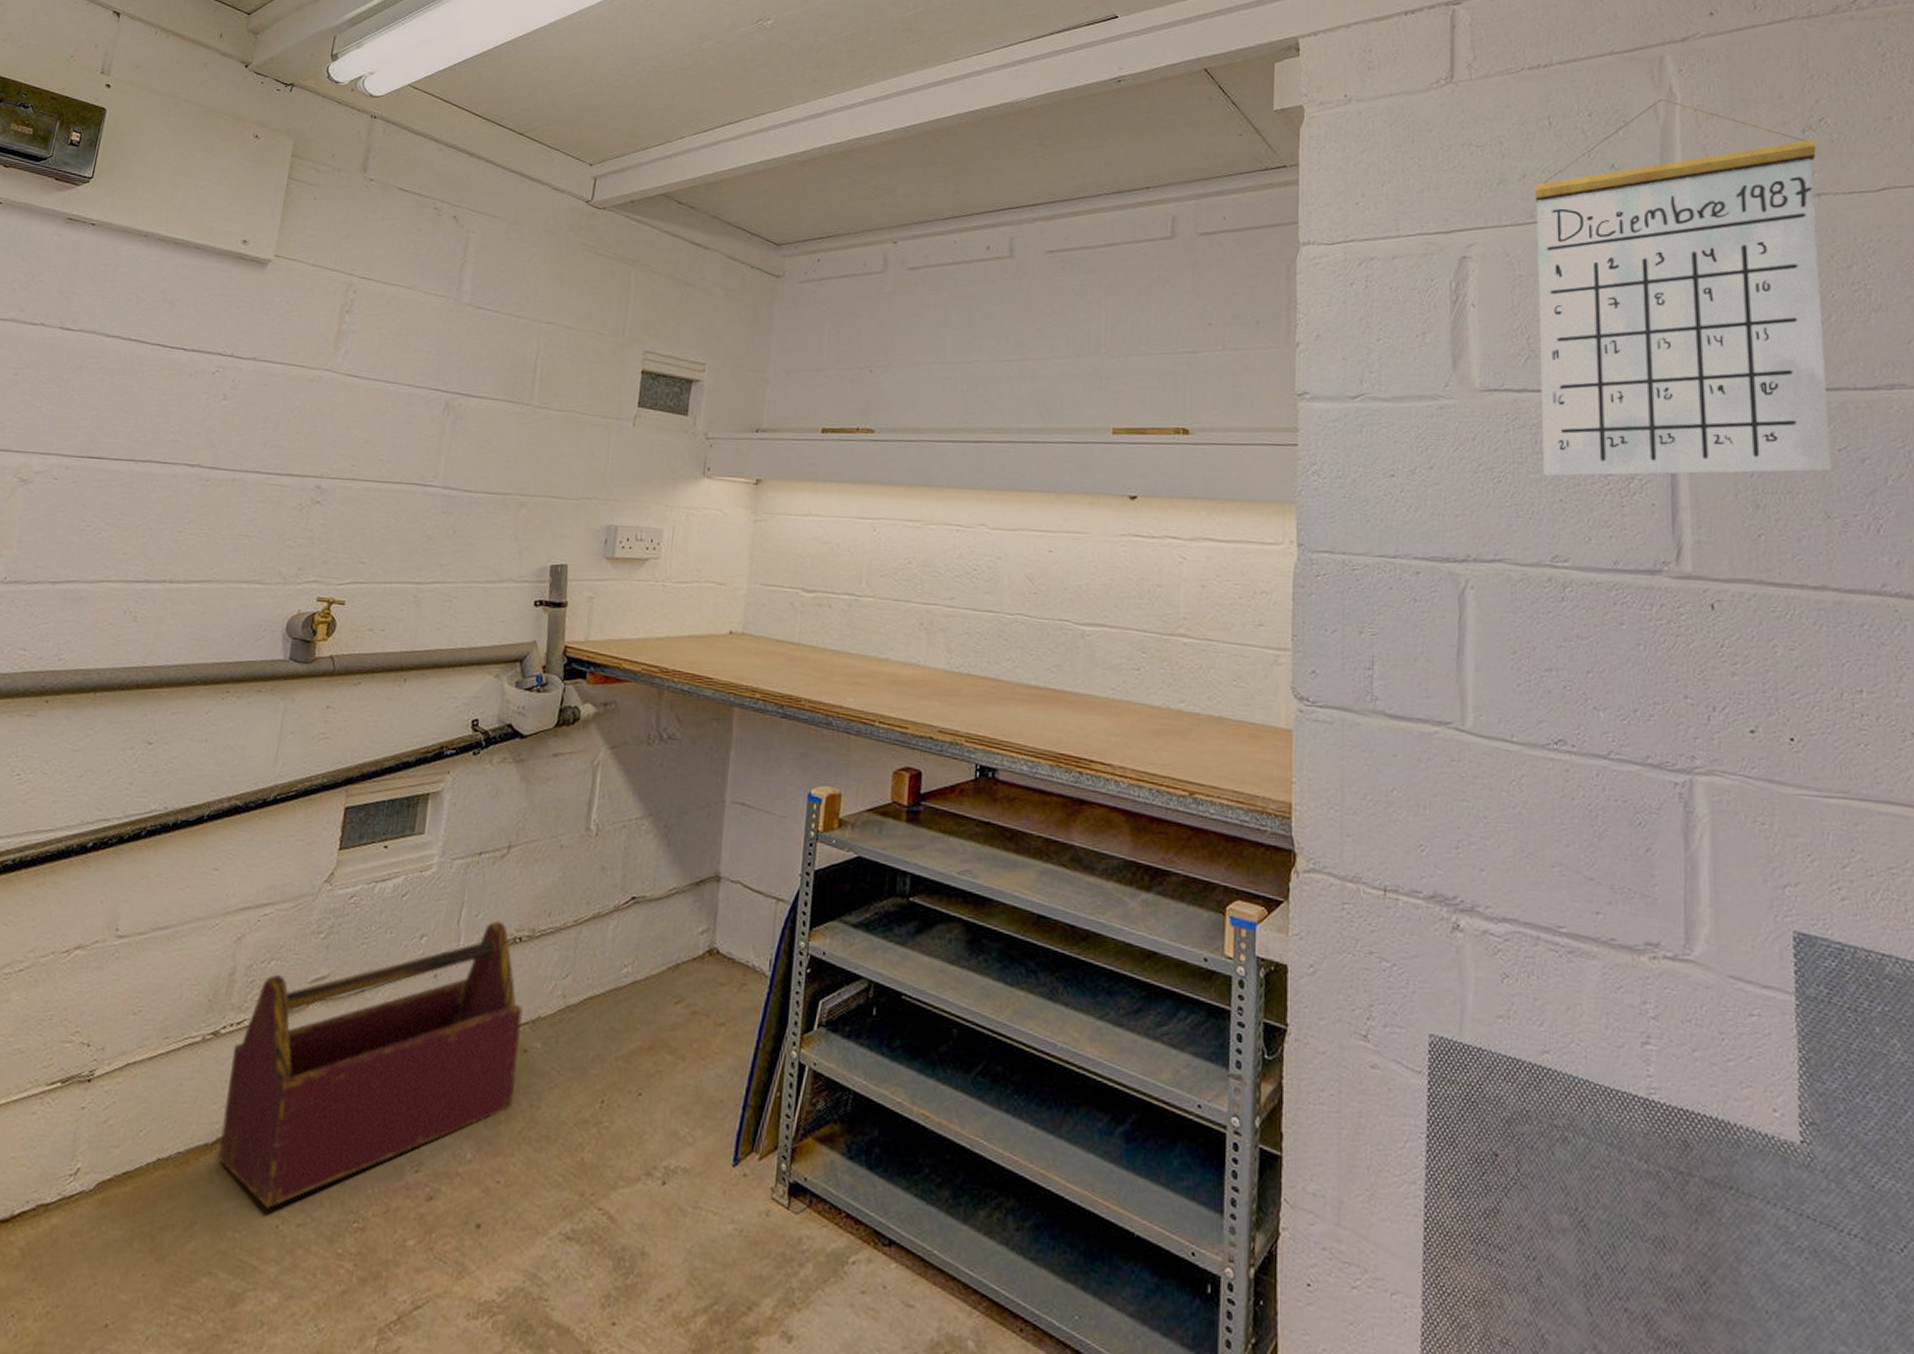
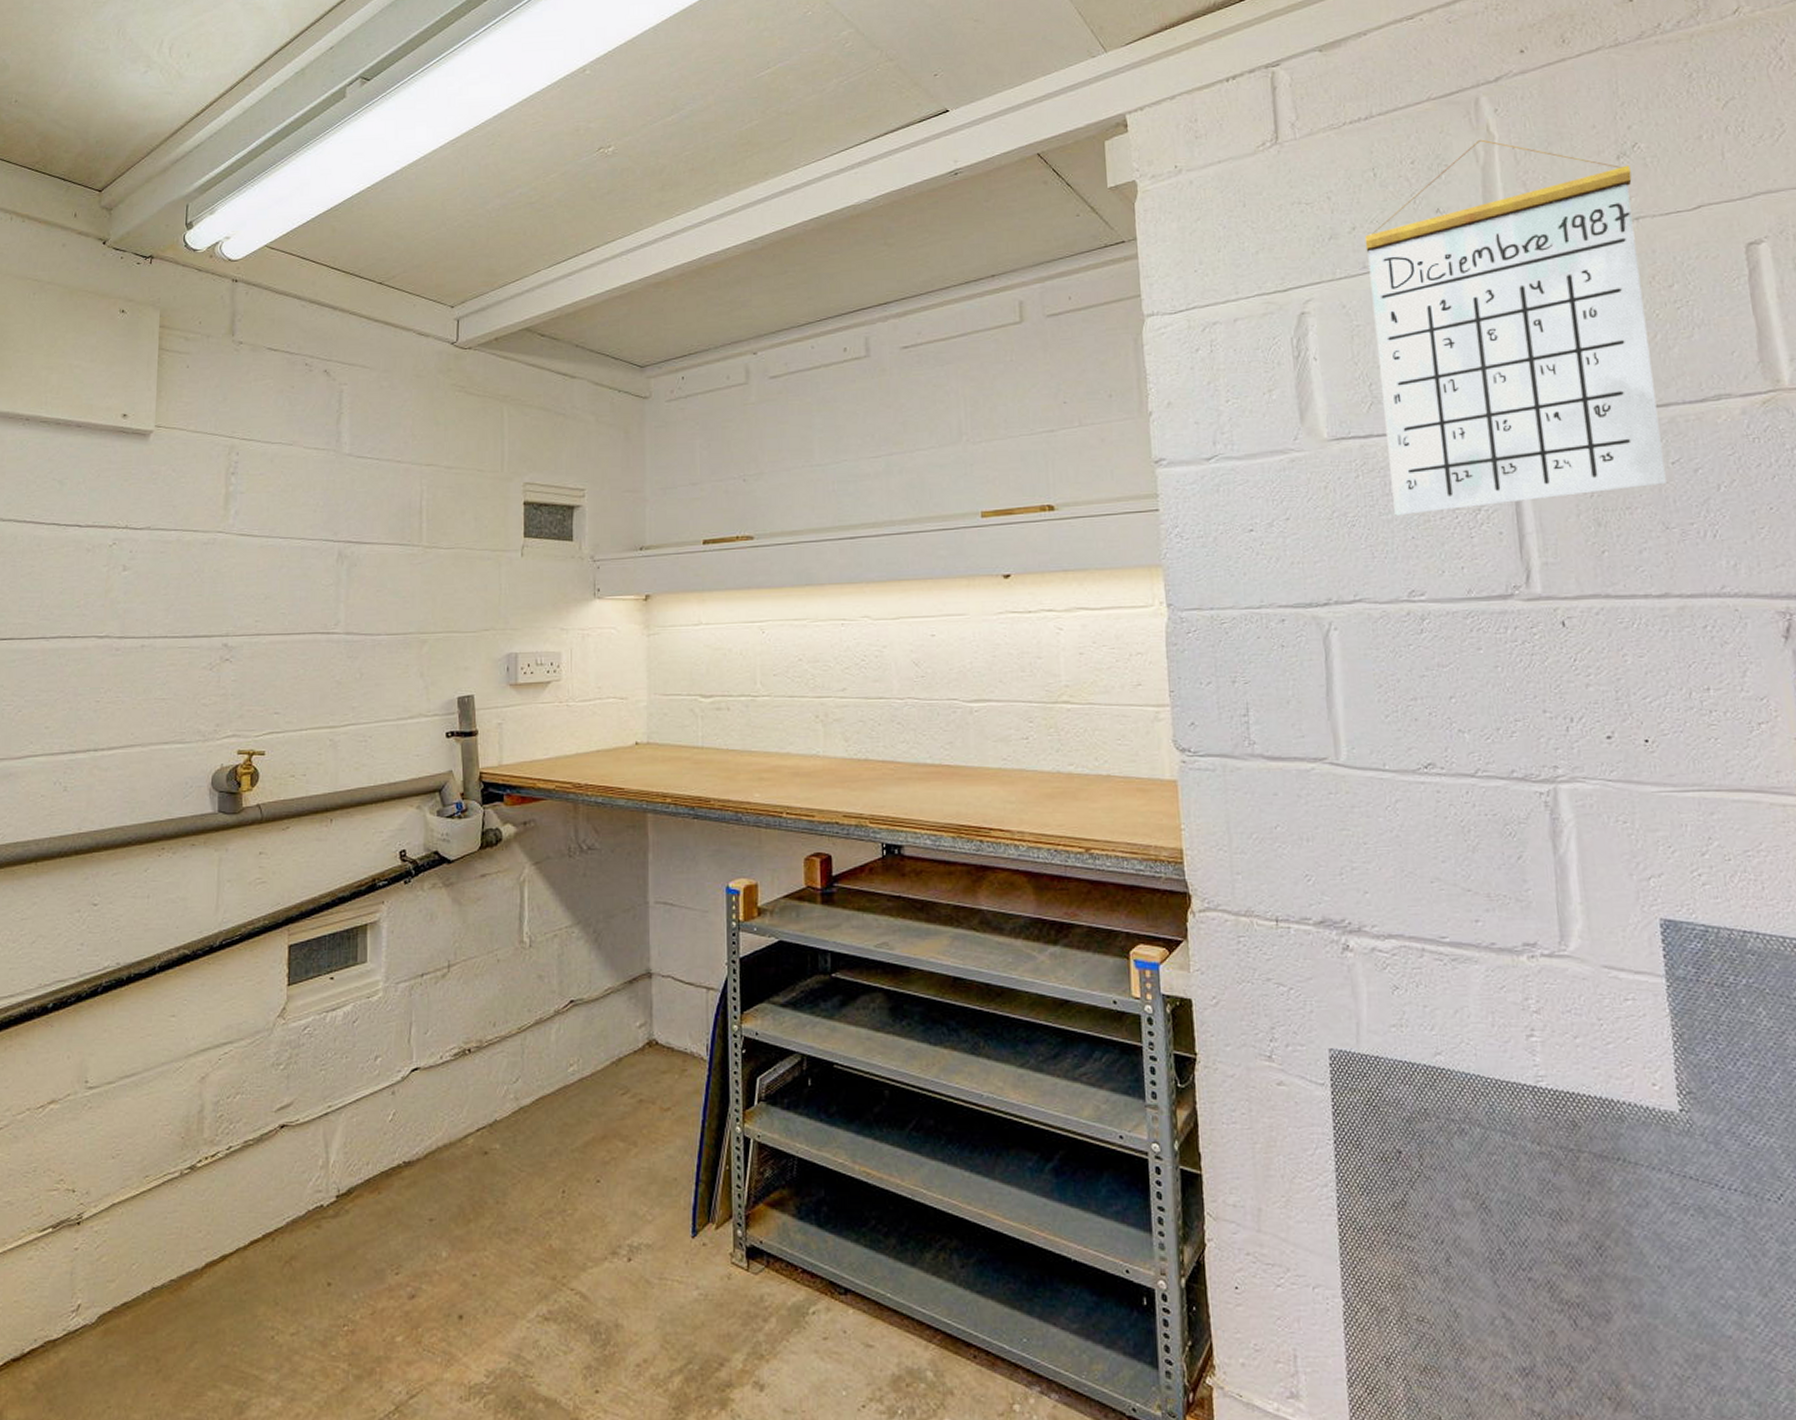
toolbox: present [217,921,523,1208] -> none [208,1036,480,1322]

